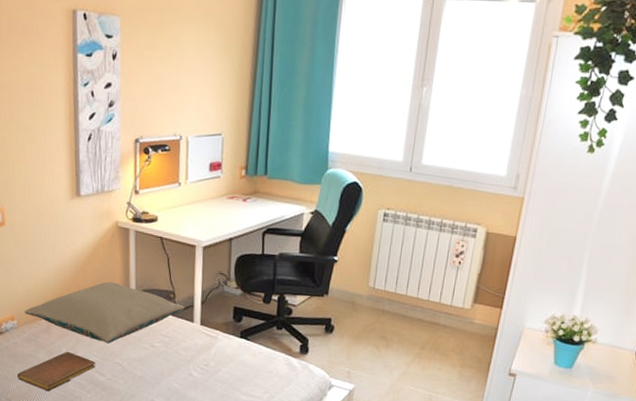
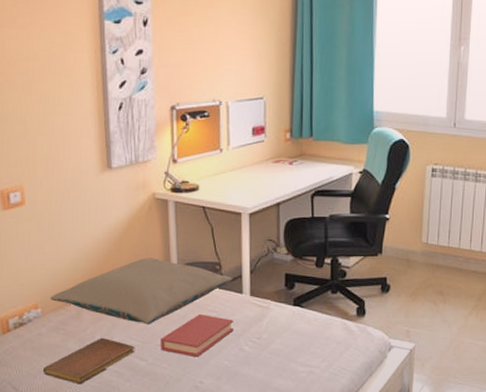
book: none [118,337,184,378] -> present [161,313,234,358]

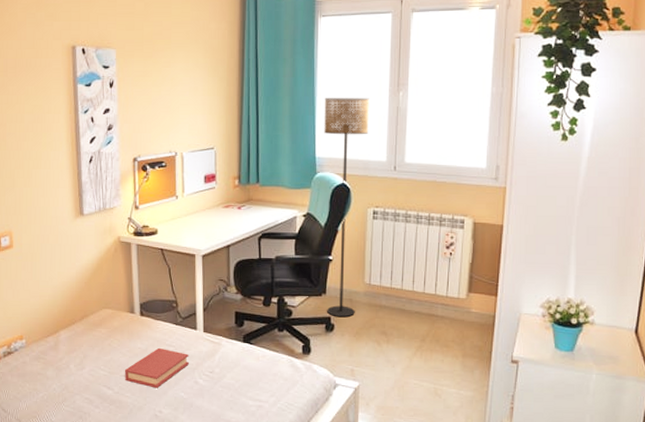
notebook: present [42,338,135,385] -> none [26,368,103,409]
pillow: present [50,258,232,324] -> none [33,295,187,356]
floor lamp: none [383,49,430,278] -> present [324,98,369,318]

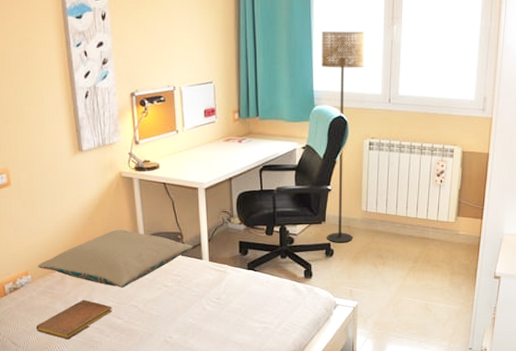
notebook: none [26,368,103,409] -> present [35,300,112,340]
pillow: none [33,295,187,356] -> present [38,229,193,288]
book: present [125,347,189,389] -> none [134,277,196,316]

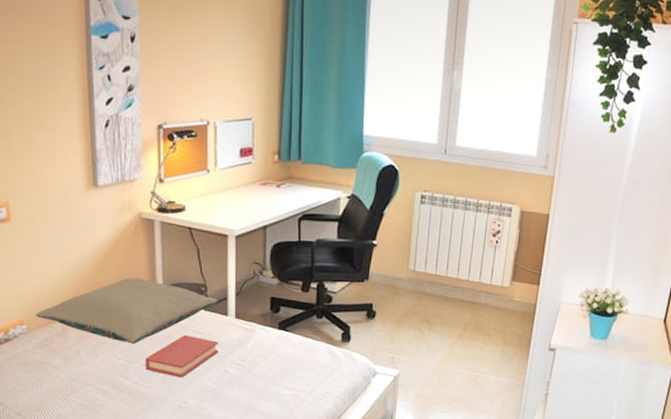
notebook: present [35,300,112,340] -> none [28,356,120,401]
book: none [134,277,196,316] -> present [145,334,219,378]
floor lamp: present [321,31,365,243] -> none [369,71,422,305]

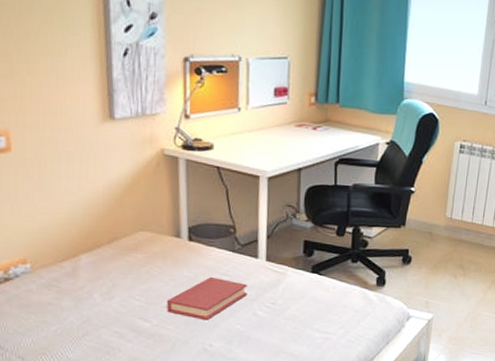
pillow: present [36,277,218,344] -> none [41,216,247,285]

